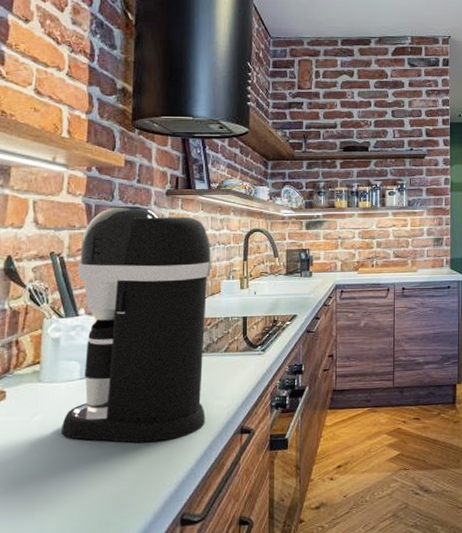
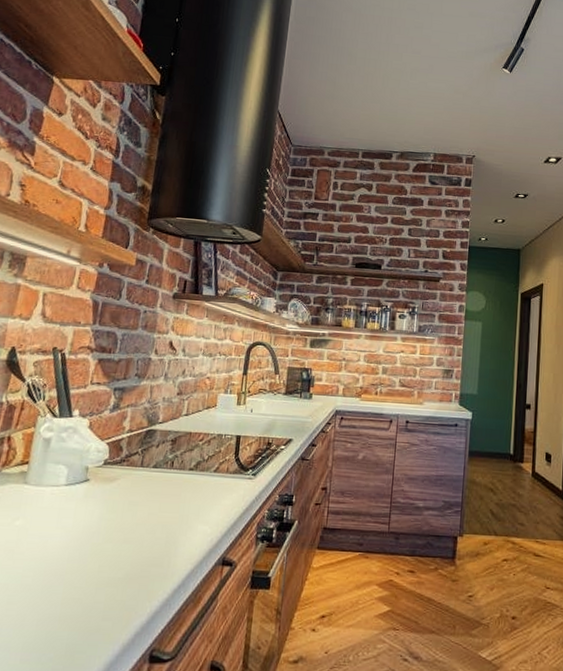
coffee maker: present [62,206,211,443] -> none [40,306,211,564]

